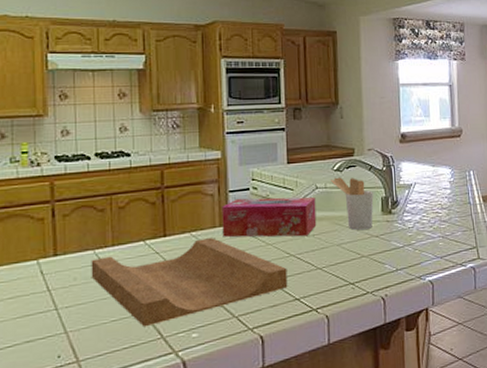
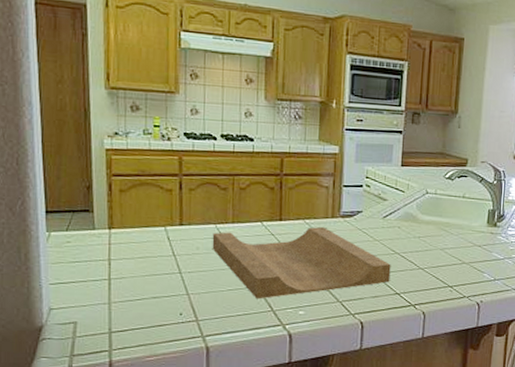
tissue box: present [222,197,317,238] -> none [334,193,425,237]
utensil holder: present [331,177,374,230] -> none [441,185,481,238]

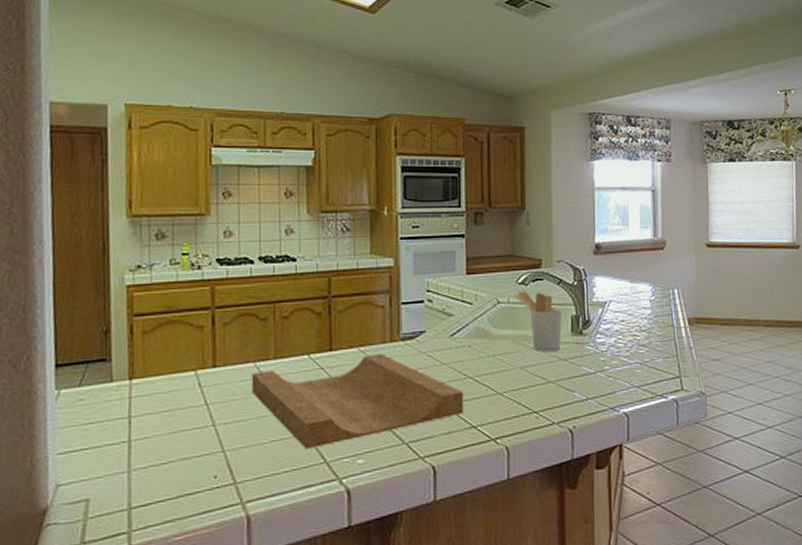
utensil holder: none [441,185,481,238] -> present [514,291,563,352]

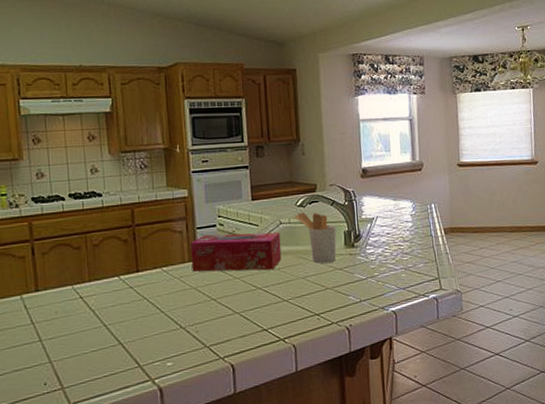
cutting board: present [251,354,464,450] -> none [70,273,256,357]
tissue box: none [393,311,498,357] -> present [190,232,282,272]

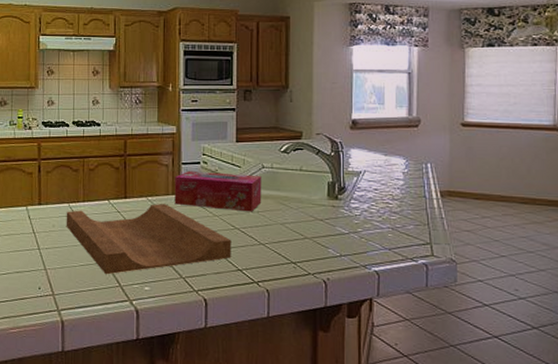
cutting board: none [70,273,256,357] -> present [66,204,231,275]
utensil holder: present [294,212,337,263] -> none [277,158,320,212]

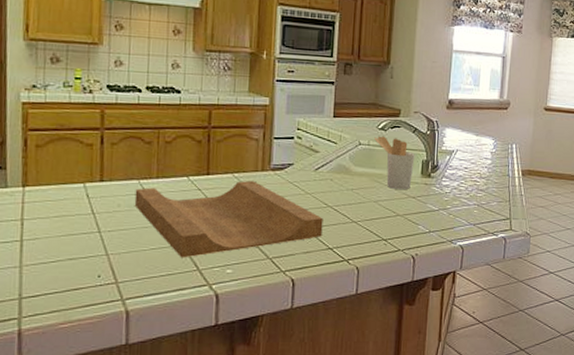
tissue box: present [174,170,262,212] -> none [264,146,358,190]
utensil holder: none [277,158,320,212] -> present [374,136,415,189]

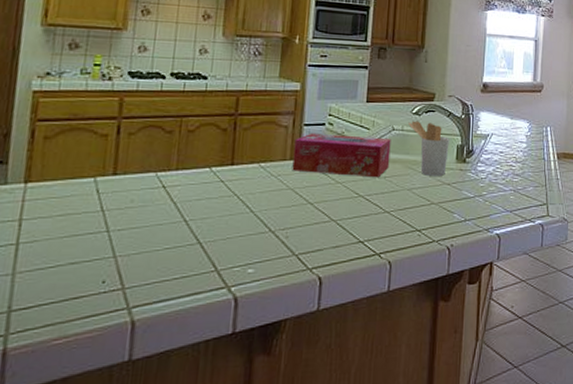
cutting board: present [134,181,323,258] -> none [149,171,354,258]
tissue box: none [264,146,358,190] -> present [292,133,391,178]

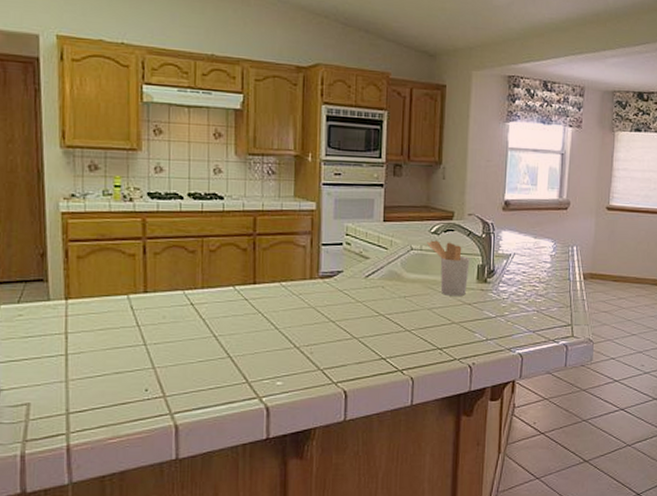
tissue box: present [292,133,391,178] -> none [312,252,410,297]

